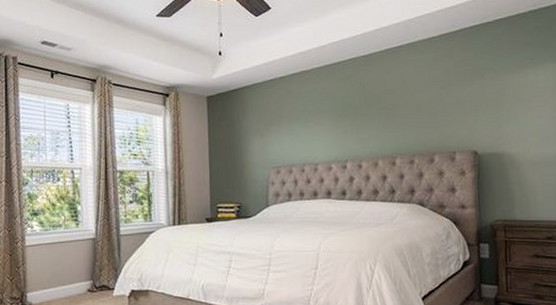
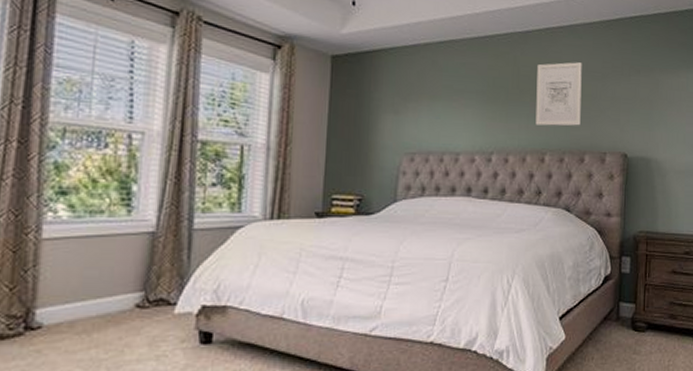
wall art: none [381,75,428,134] -> present [535,62,582,126]

